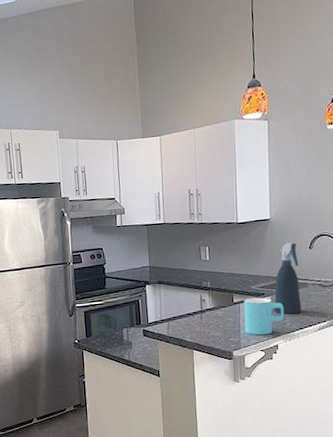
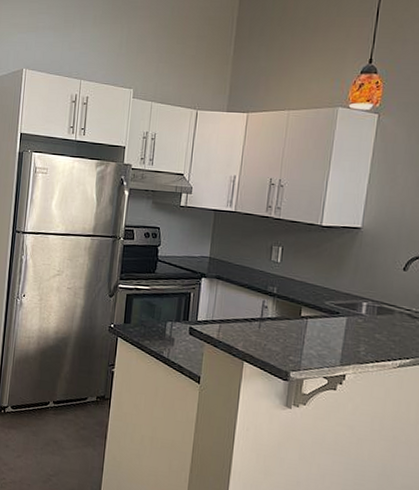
cup: present [244,297,285,336] -> none [309,314,361,361]
spray bottle: present [273,242,302,314] -> none [347,258,388,343]

